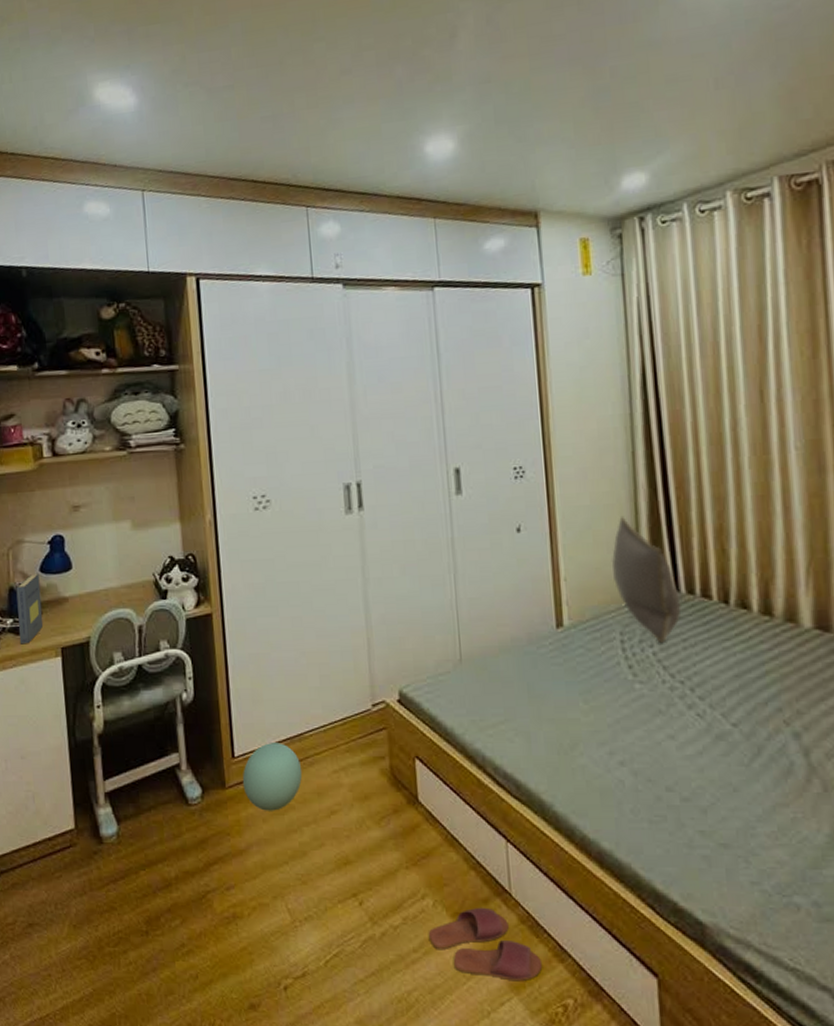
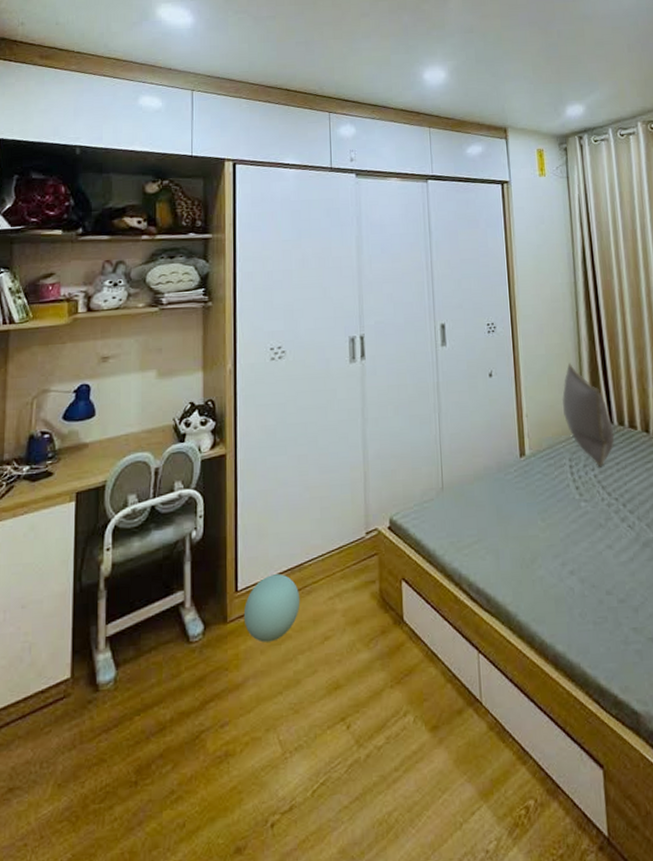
book: present [16,574,44,645] -> none [34,422,62,491]
slippers: present [428,907,543,981] -> none [408,718,508,788]

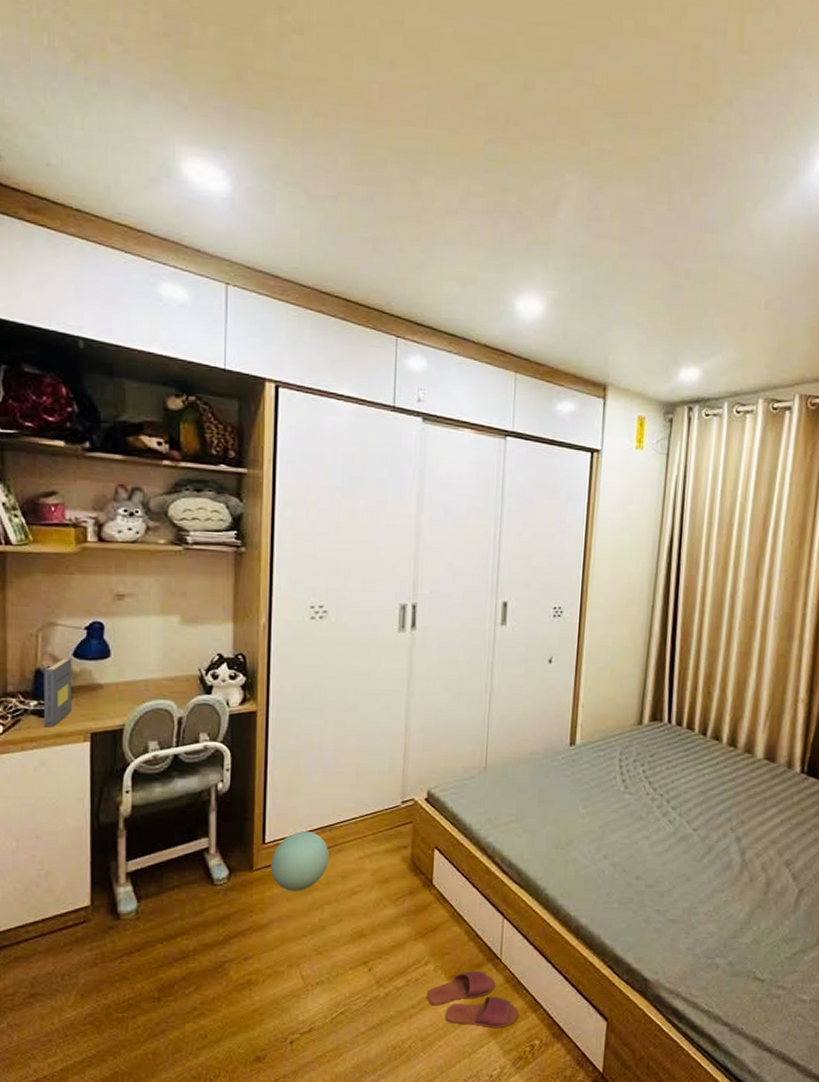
book: none [34,422,62,491] -> present [43,658,73,728]
slippers: none [408,718,508,788] -> present [426,970,519,1027]
cushion: present [561,362,615,468] -> none [621,657,671,764]

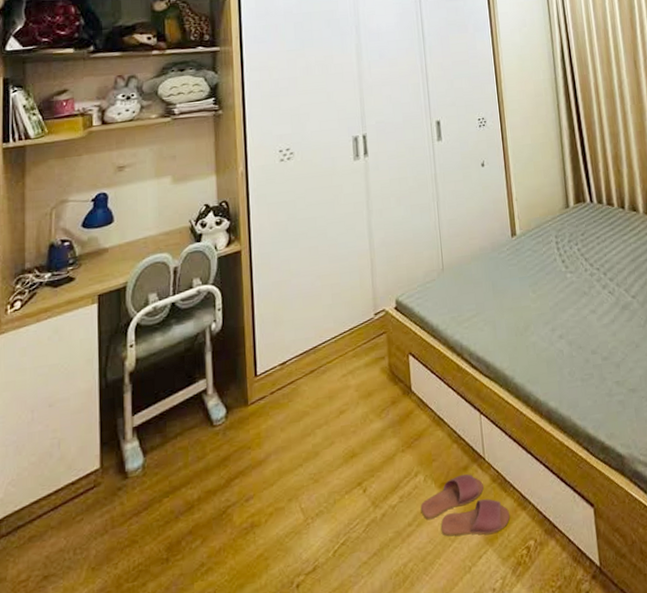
book: present [43,658,73,728] -> none [56,229,82,296]
ball: present [270,831,330,891] -> none [263,357,316,421]

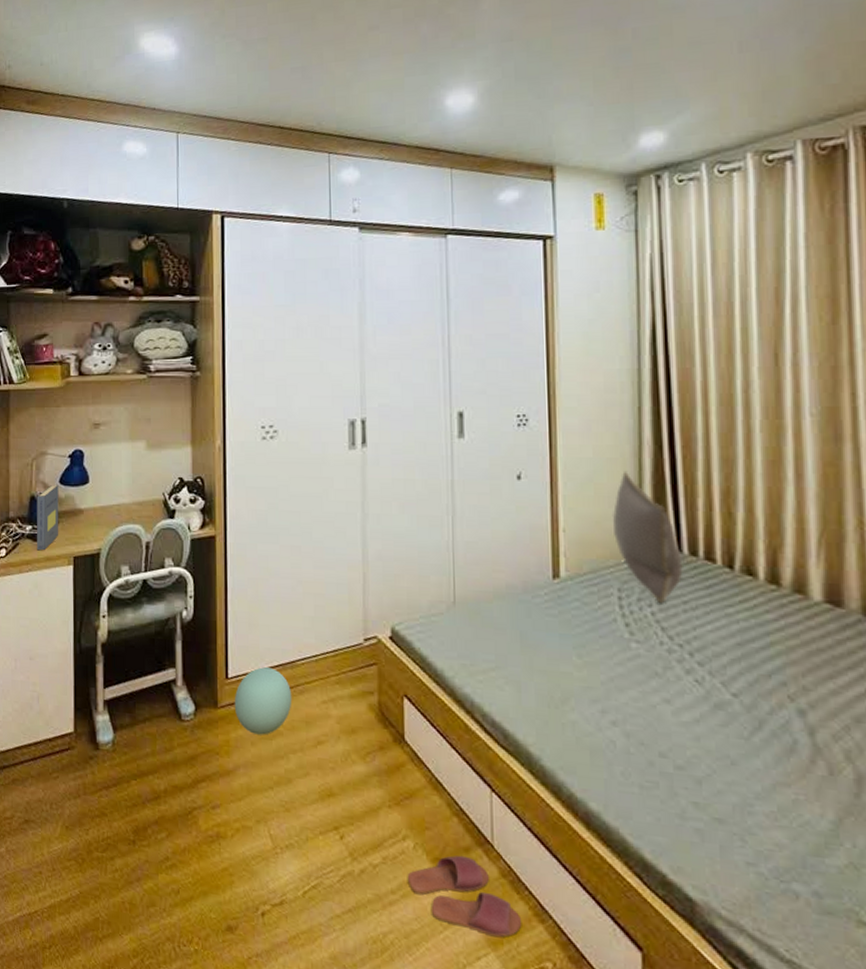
book: none [56,229,82,296] -> present [36,485,59,551]
ball: none [263,357,316,421] -> present [234,667,292,736]
cushion: none [547,150,595,242] -> present [612,470,683,604]

